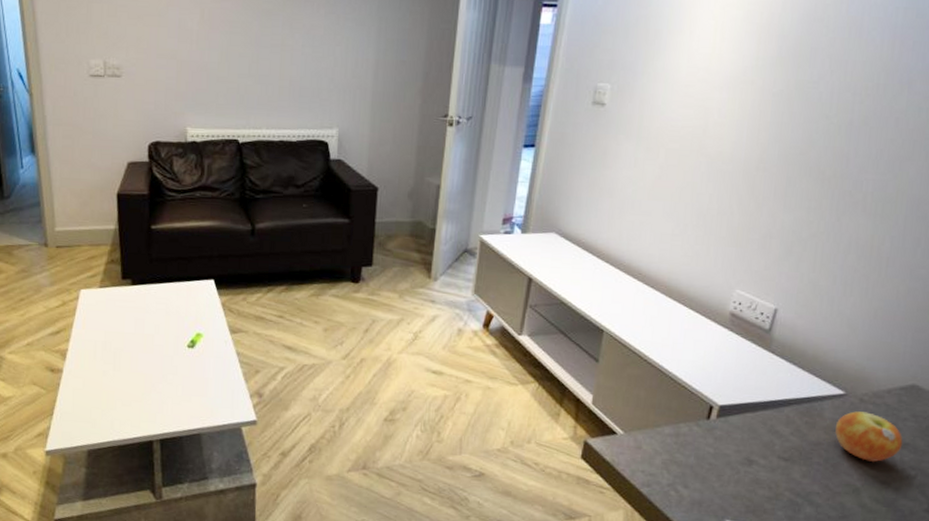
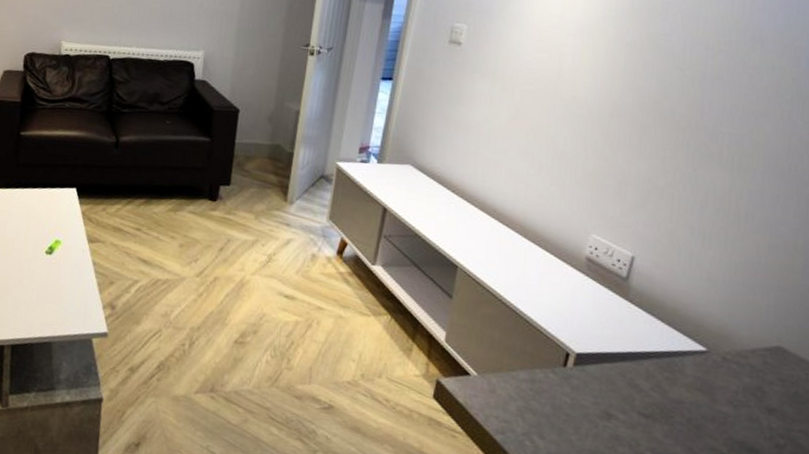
apple: present [835,411,903,462] -> none [698,370,770,427]

